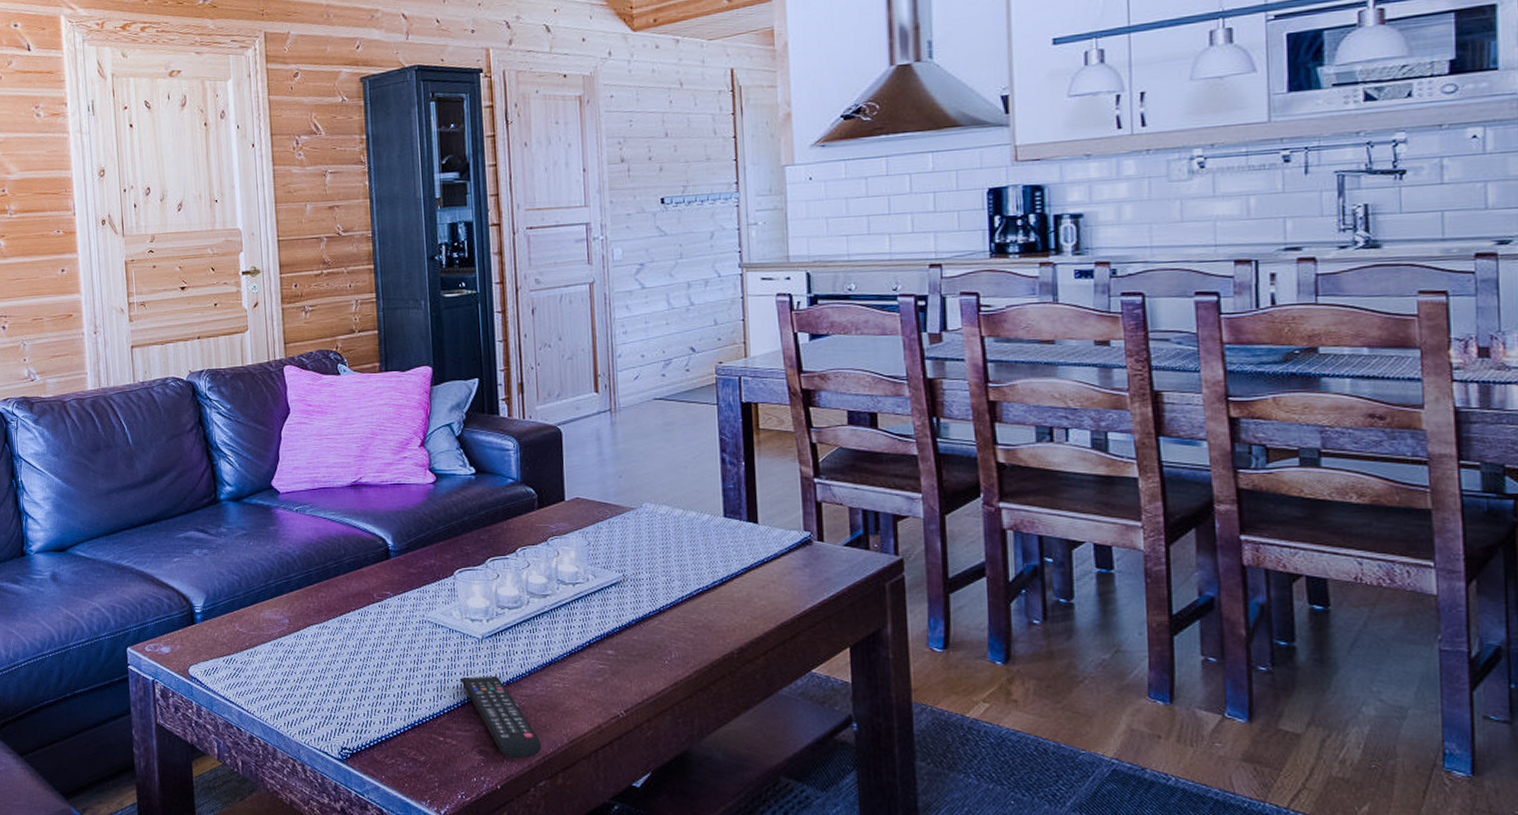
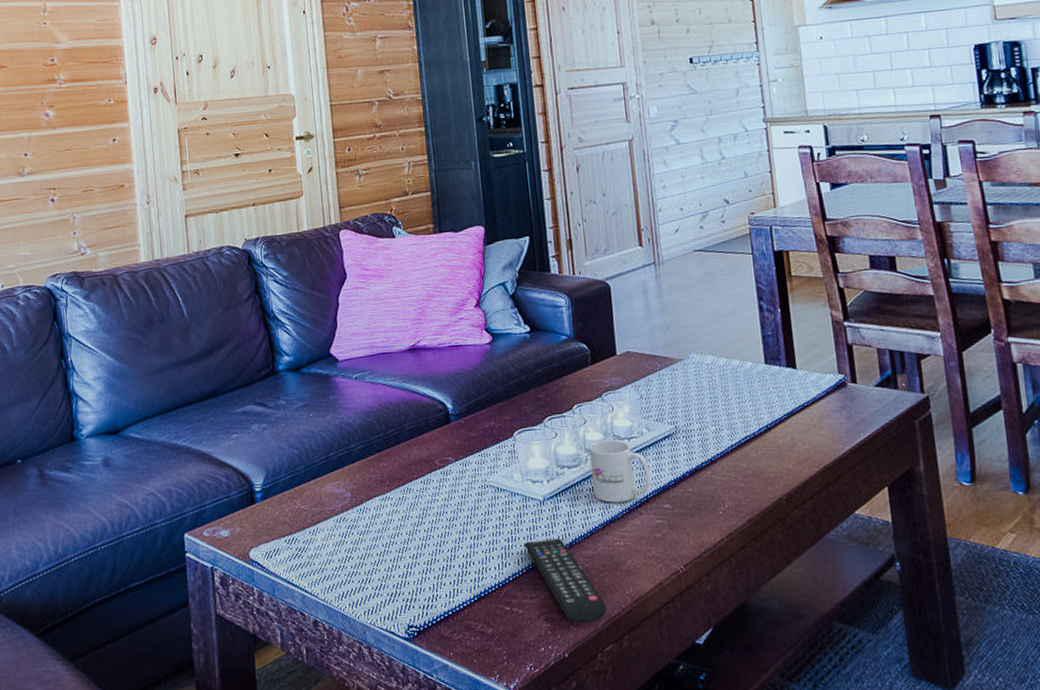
mug: none [532,584,594,646] -> present [589,439,651,503]

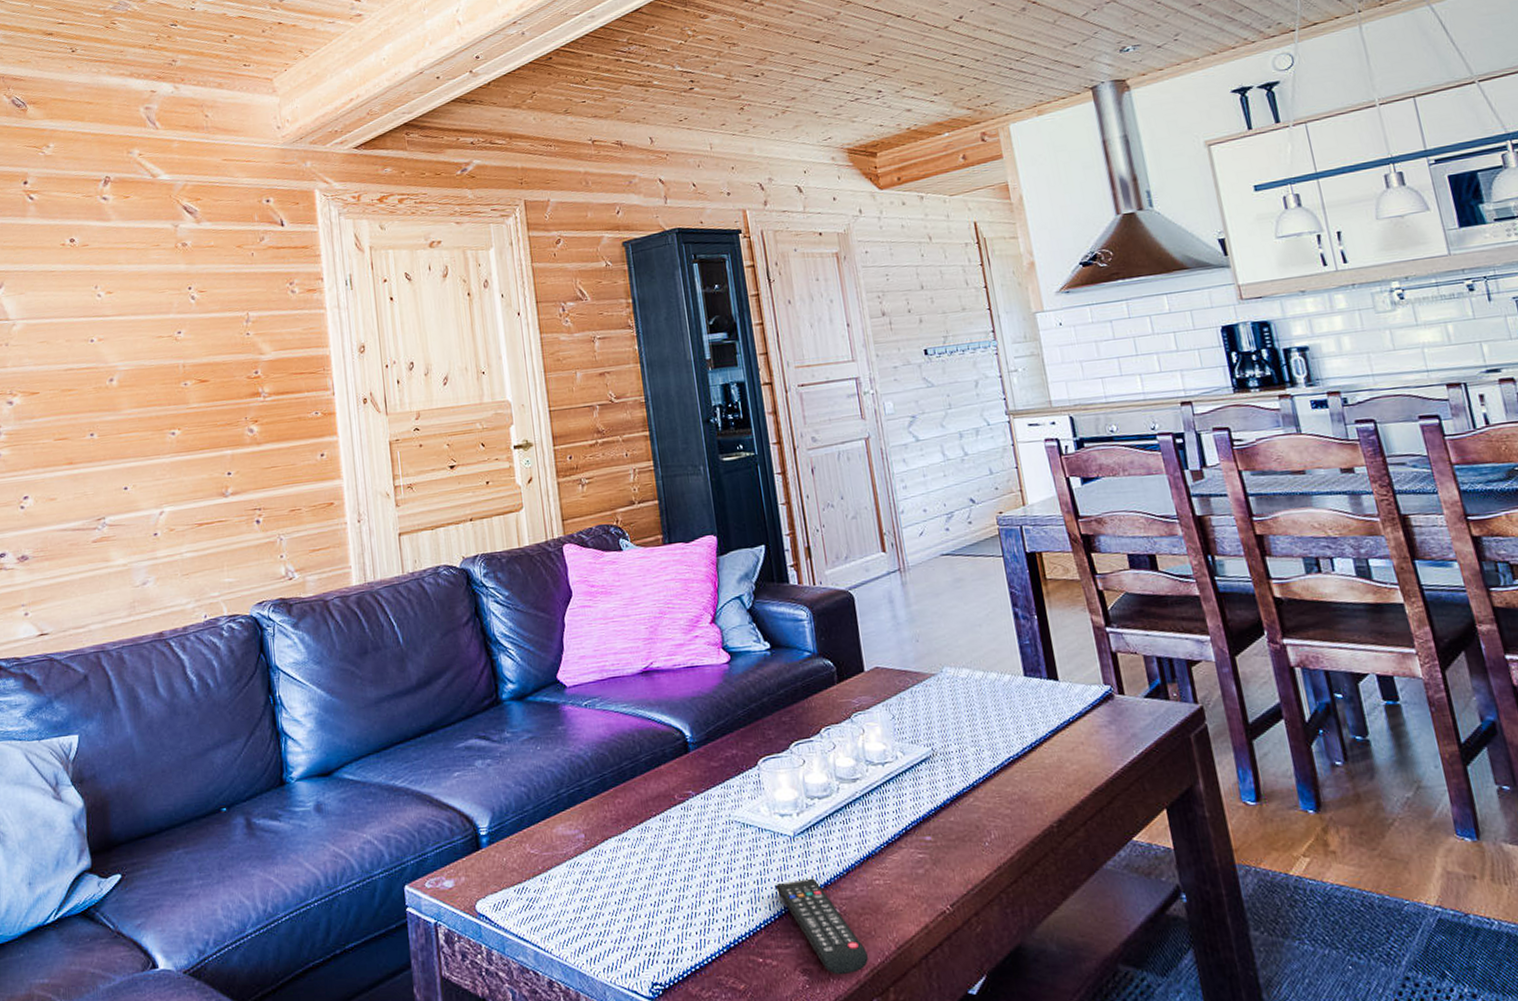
mug: present [589,439,651,503] -> none [840,765,909,837]

